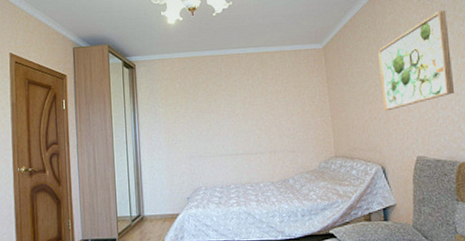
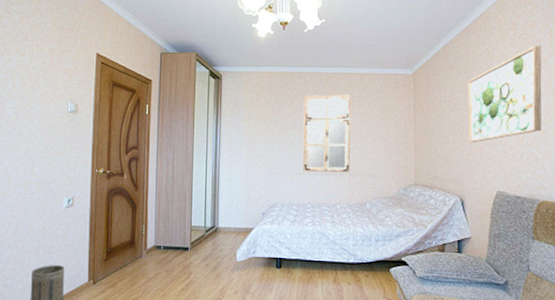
mirror: none [218,73,271,154] -> present [302,94,351,174]

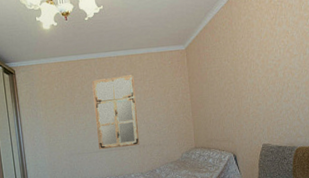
wall art: present [468,46,542,143] -> none [233,11,296,106]

